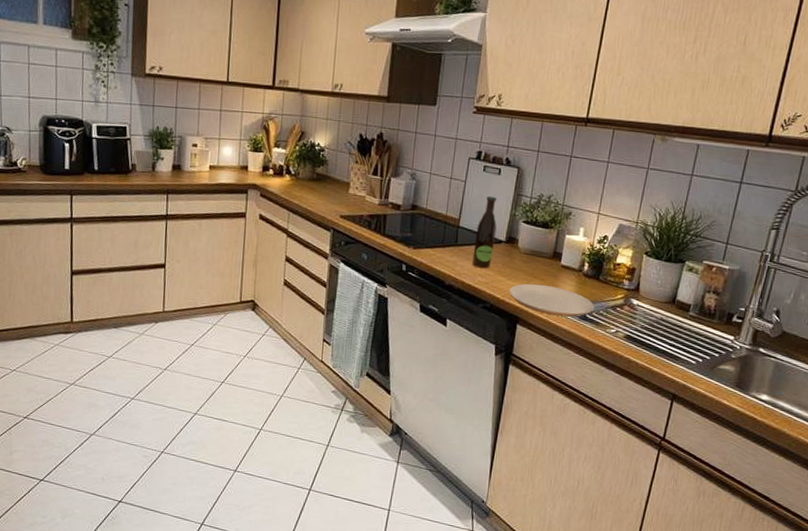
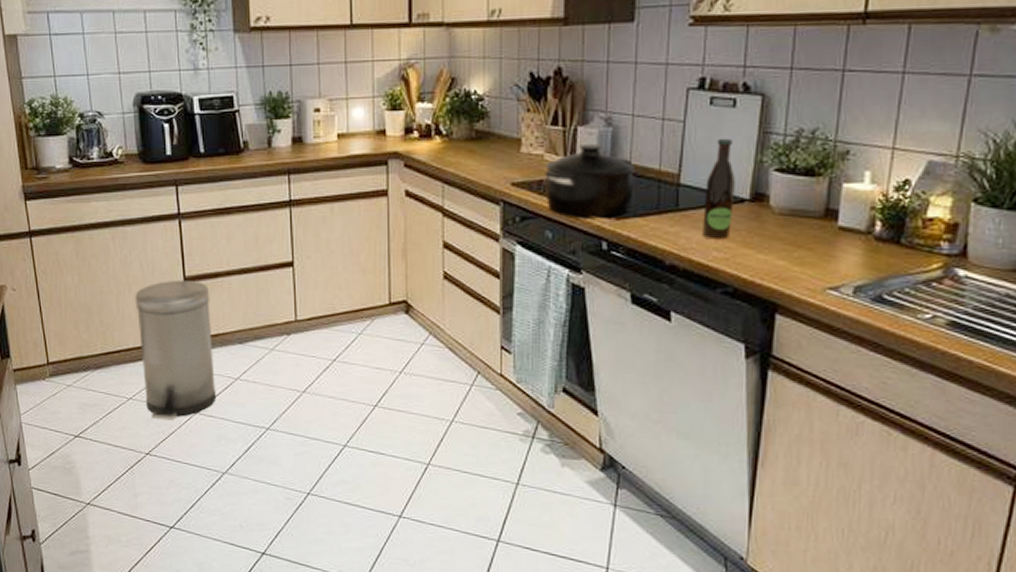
pedal bin: none [26,272,93,389] -> present [135,280,217,420]
saucepan: none [364,191,429,248] -> present [545,145,635,219]
plate: present [509,283,595,317] -> none [760,256,896,299]

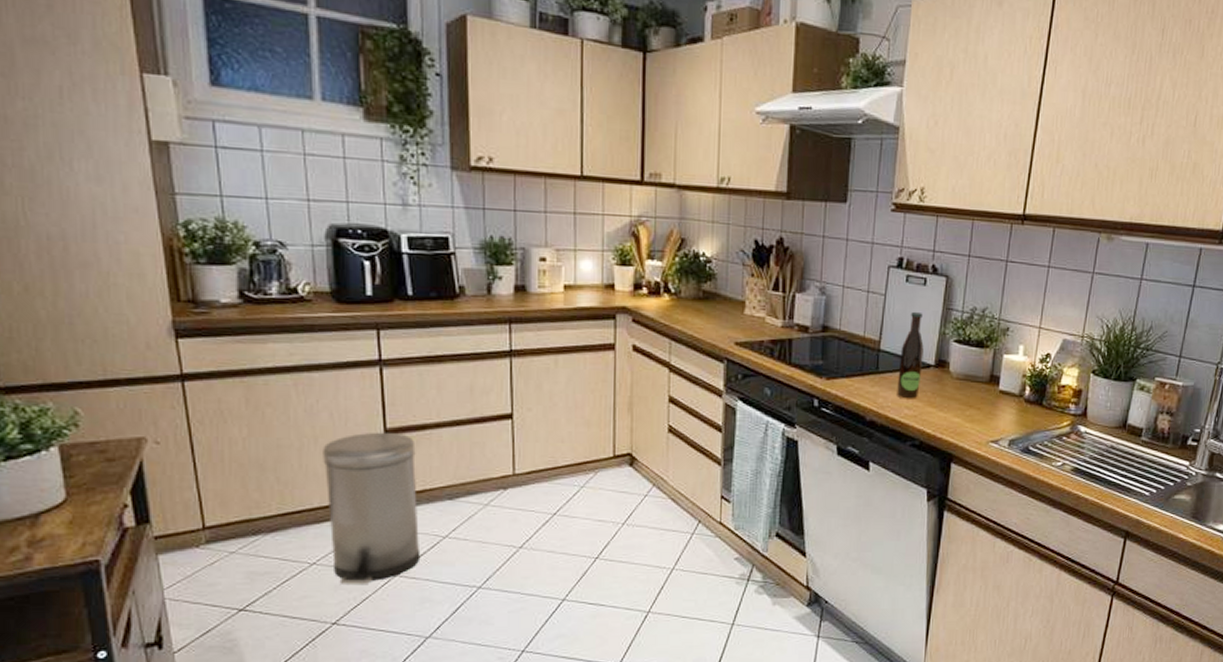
saucepan: present [545,145,635,219] -> none [765,310,843,379]

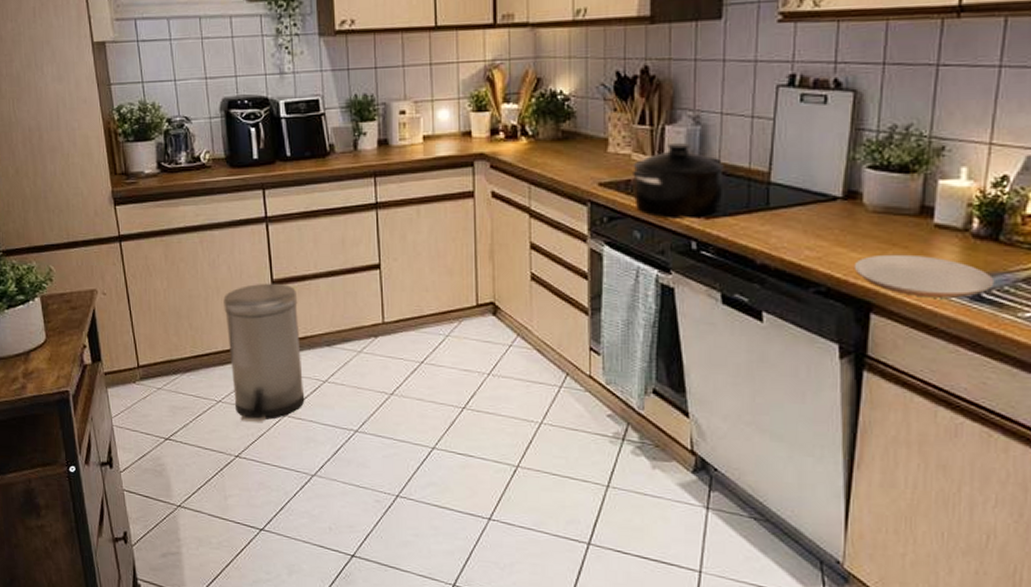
saucepan: none [765,310,843,379] -> present [633,143,724,219]
bottle: present [897,311,924,399] -> none [794,135,827,238]
plate: none [940,414,1038,451] -> present [853,254,995,298]

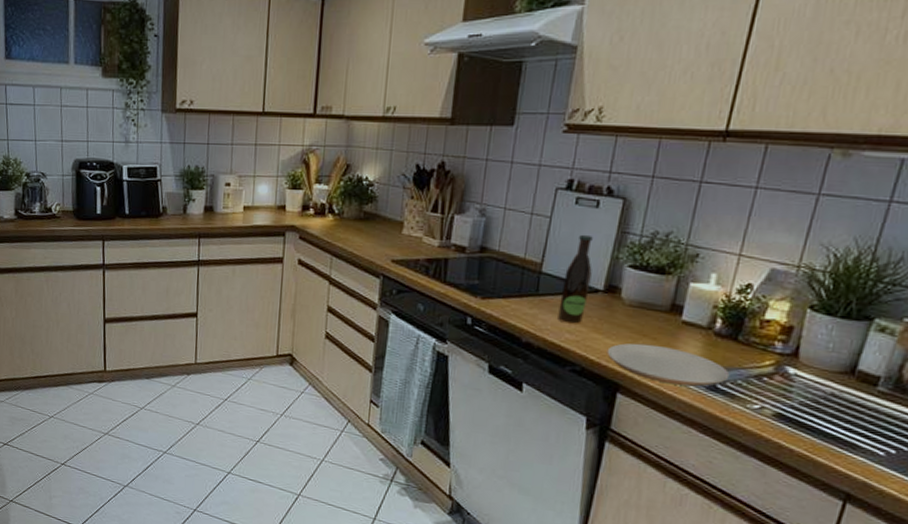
pedal bin: present [223,283,305,422] -> none [62,320,125,438]
saucepan: present [633,143,724,219] -> none [420,231,502,298]
bottle: none [794,135,827,238] -> present [558,234,593,324]

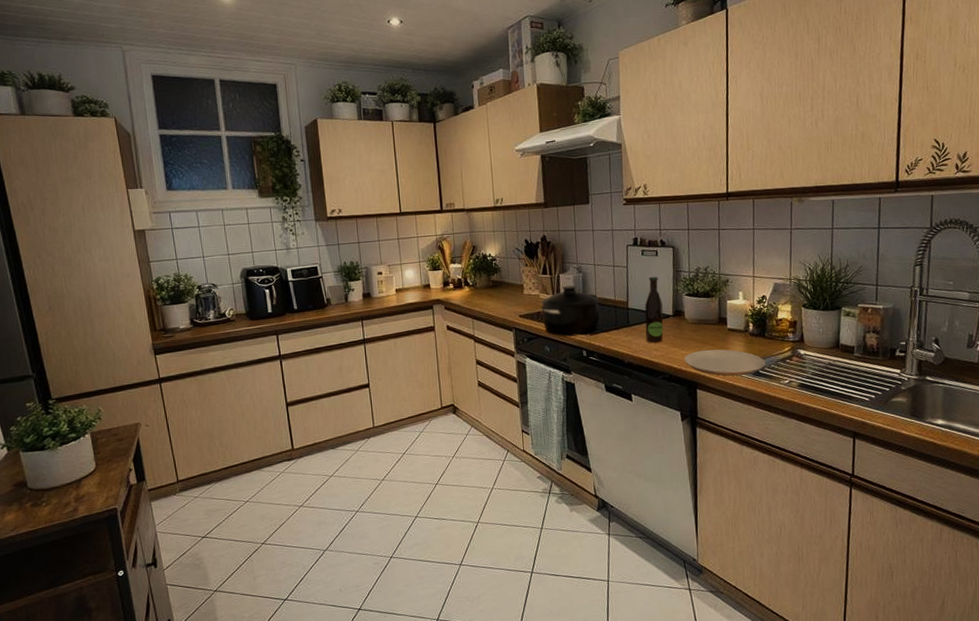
saucepan: none [420,231,502,298] -> present [541,285,600,336]

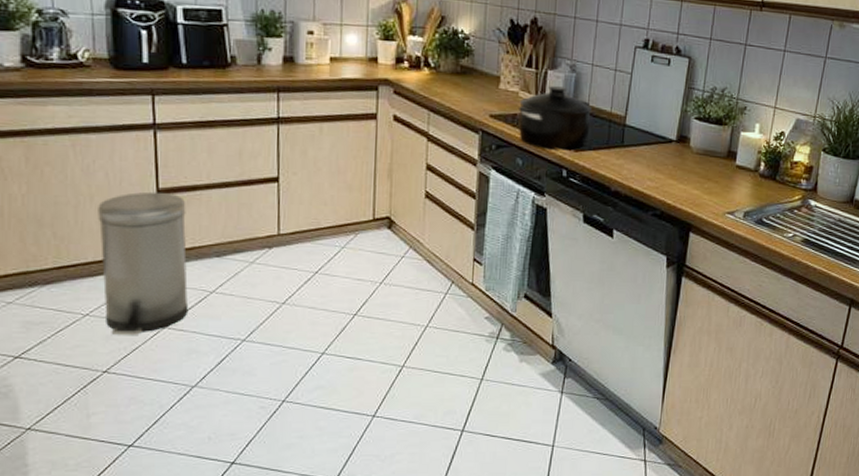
pedal bin: none [248,404,316,515] -> present [98,191,189,335]
bottle: present [644,276,664,344] -> none [640,89,667,172]
plate: present [684,349,766,376] -> none [680,186,772,222]

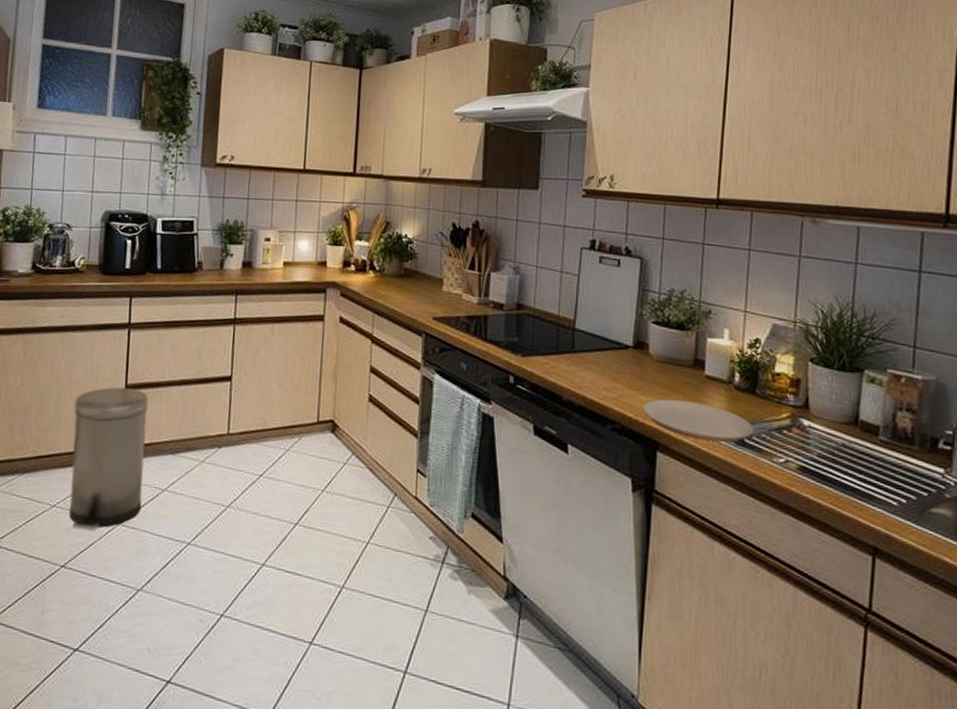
saucepan: present [518,86,592,151] -> none [461,288,538,355]
plate: none [680,186,772,222] -> present [643,399,754,442]

